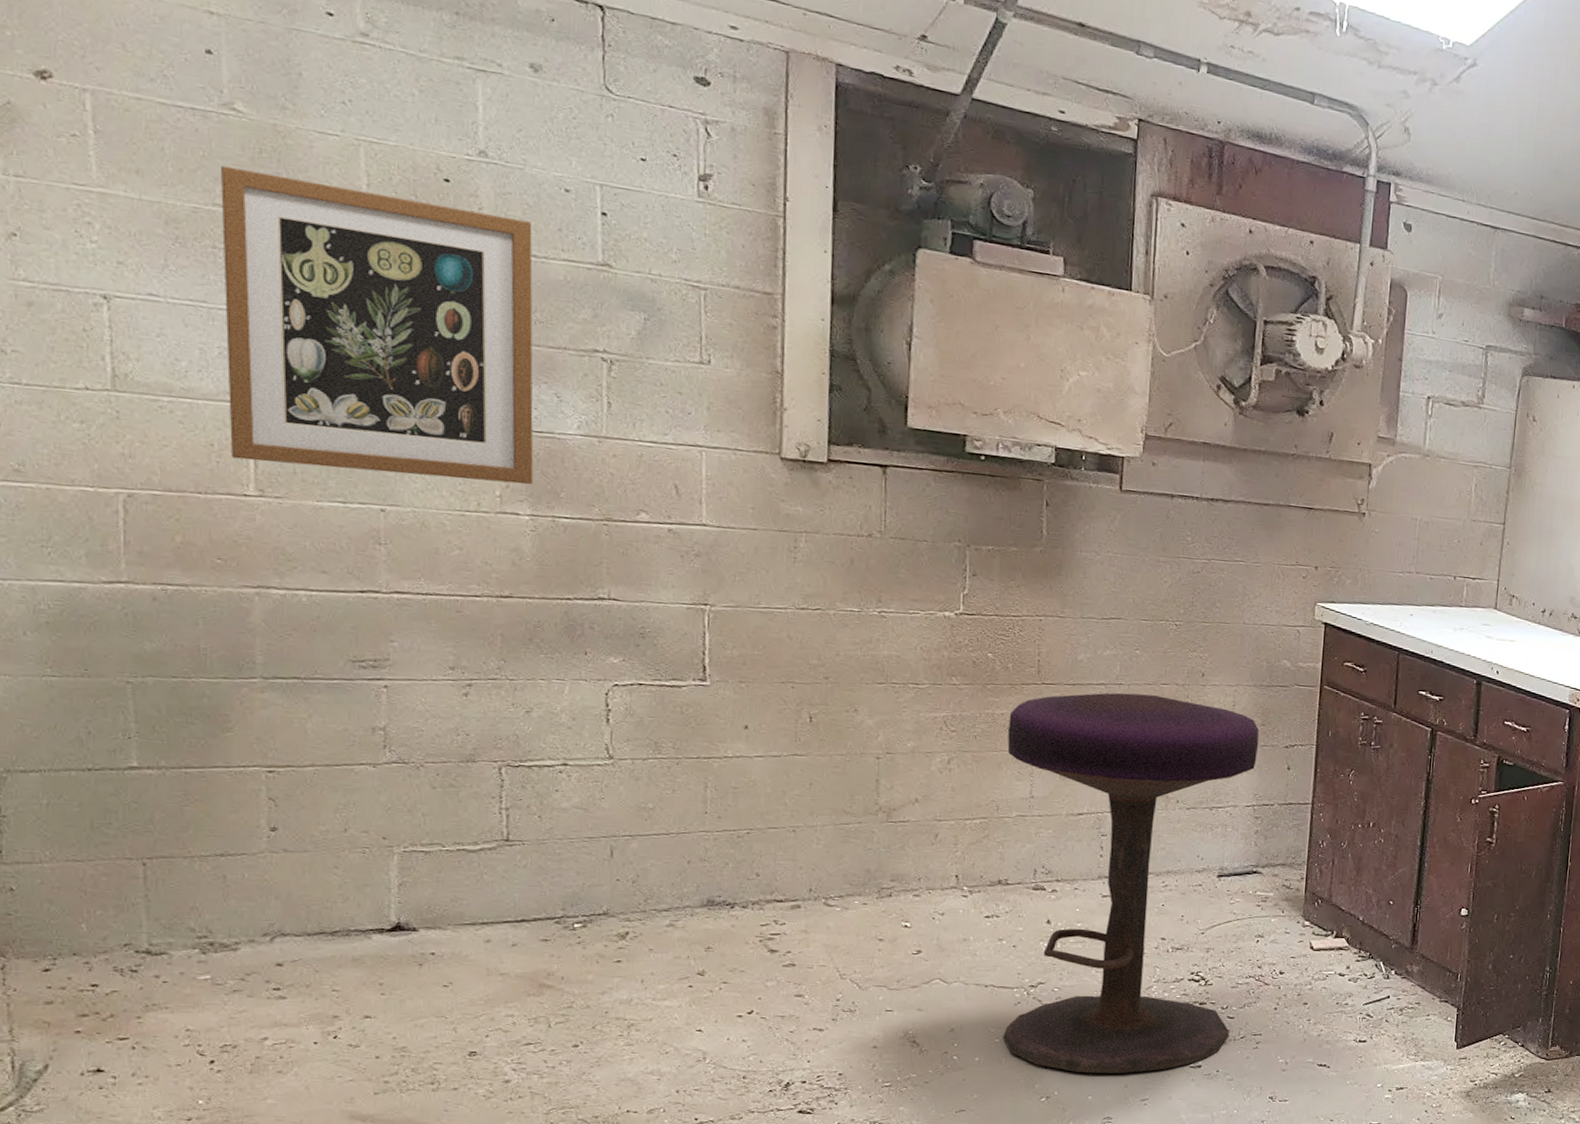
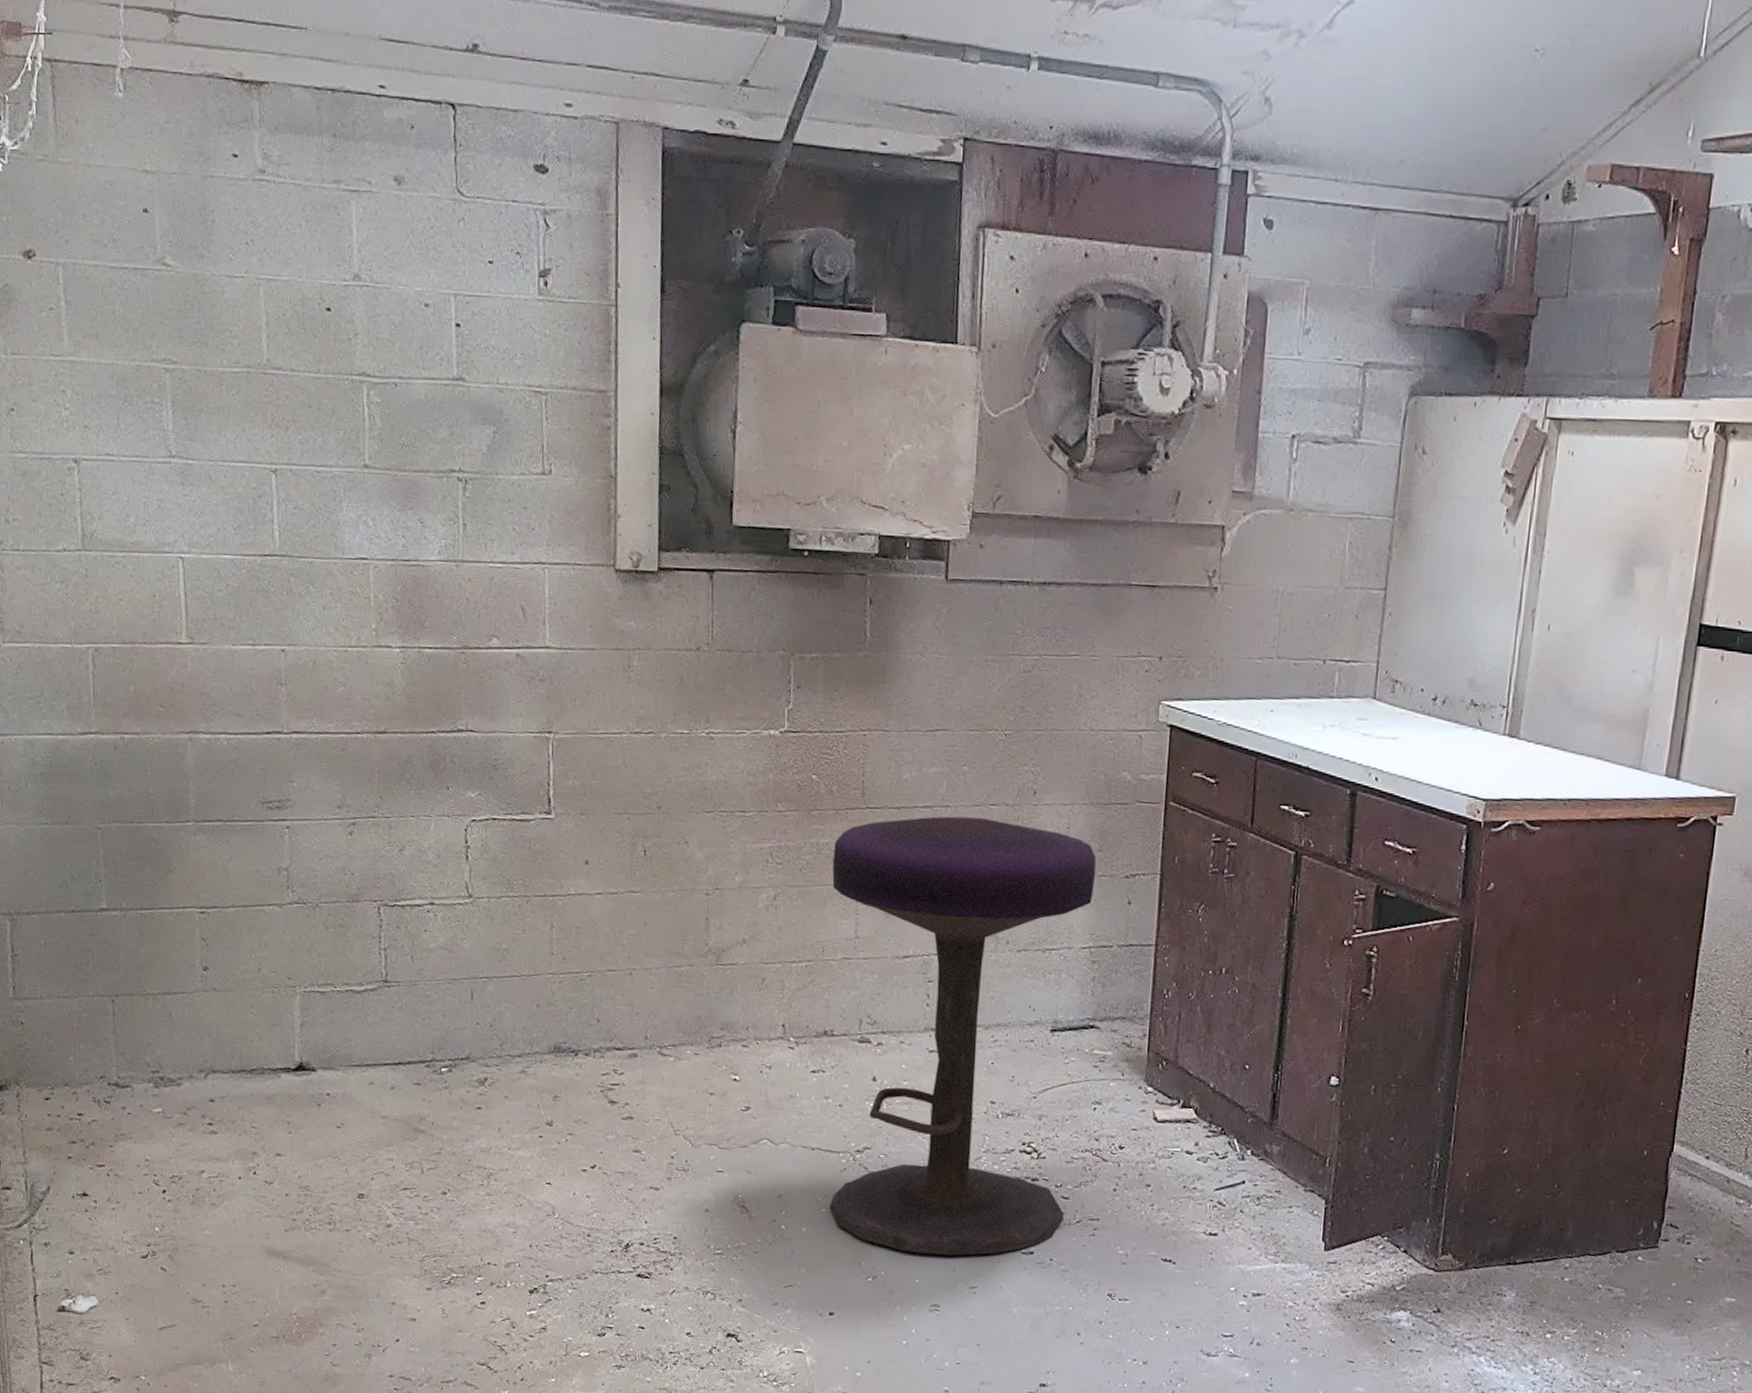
wall art: present [220,165,534,485] -> none [155,321,402,616]

